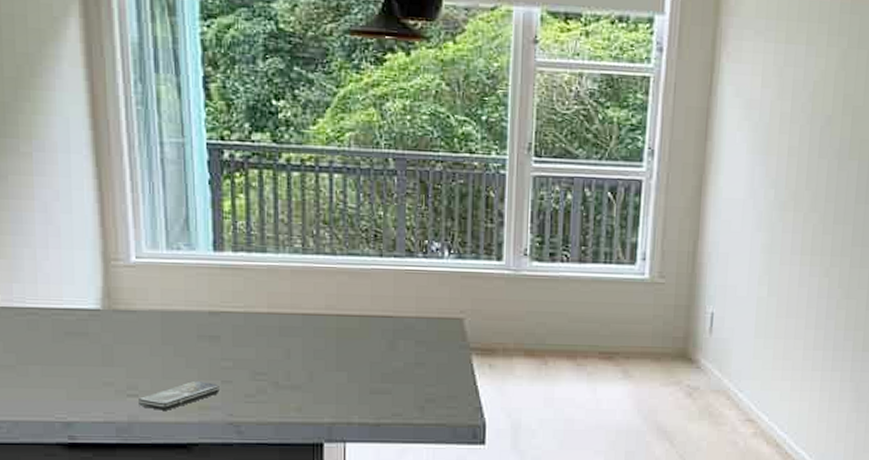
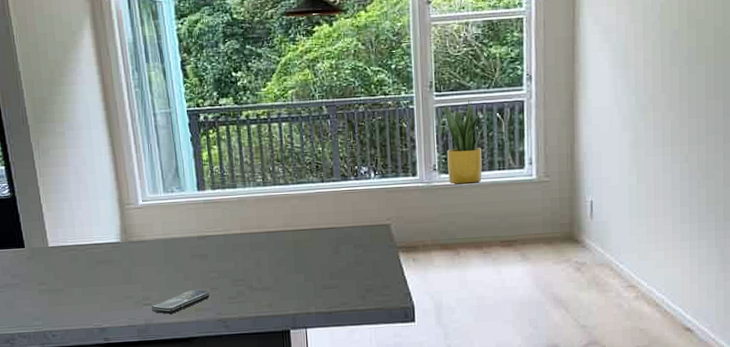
planter: none [541,169,593,277] -> present [443,98,486,184]

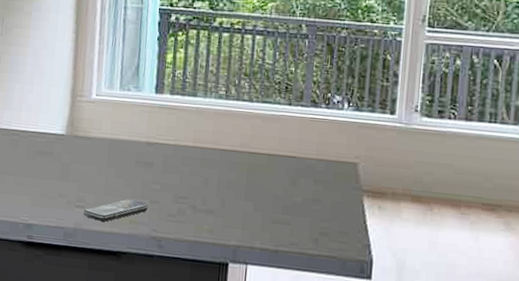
planter: present [443,98,486,184] -> none [430,39,480,133]

